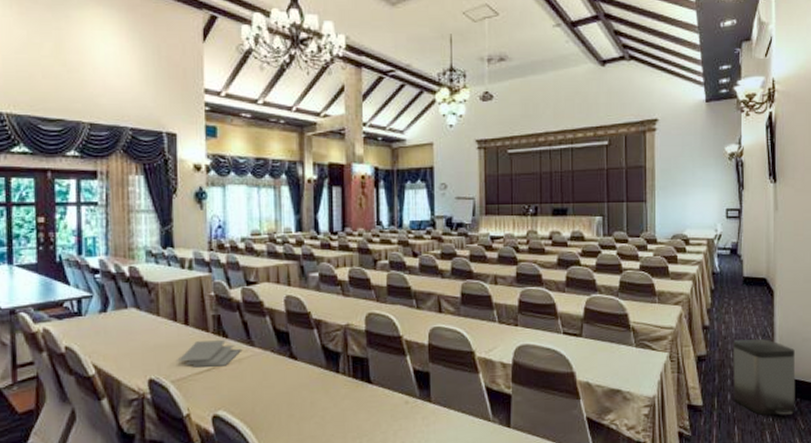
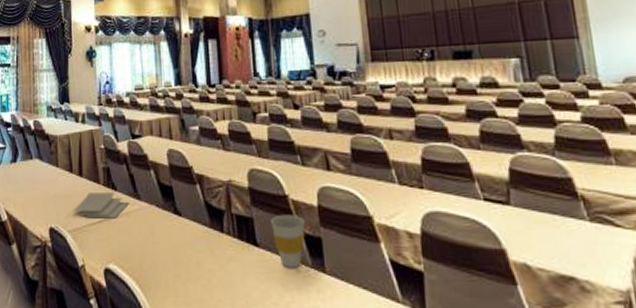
cup: none [384,353,416,400] -> present [270,214,305,268]

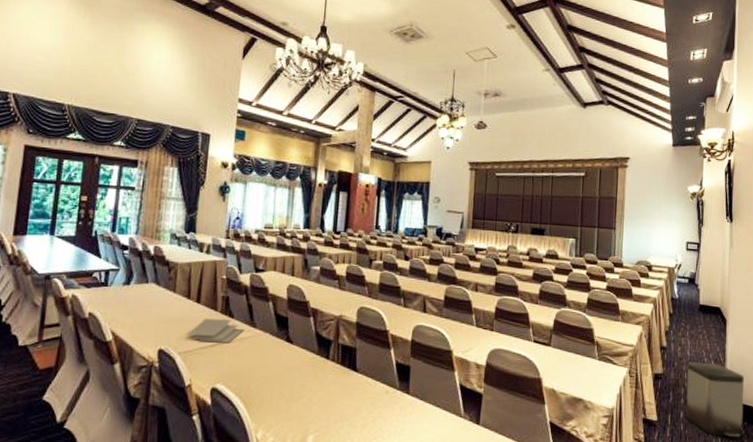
cup: present [270,214,305,268] -> none [370,346,399,390]

